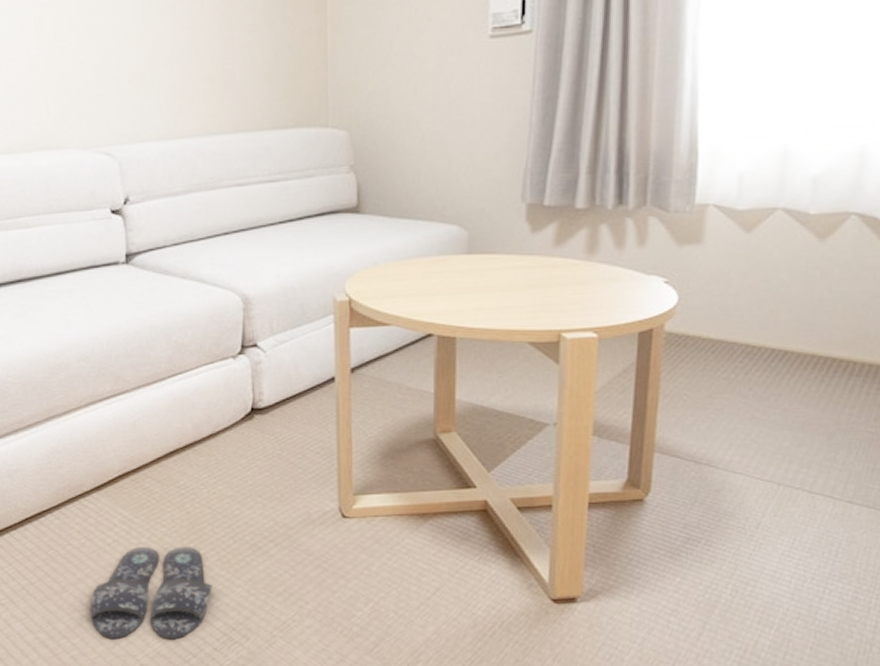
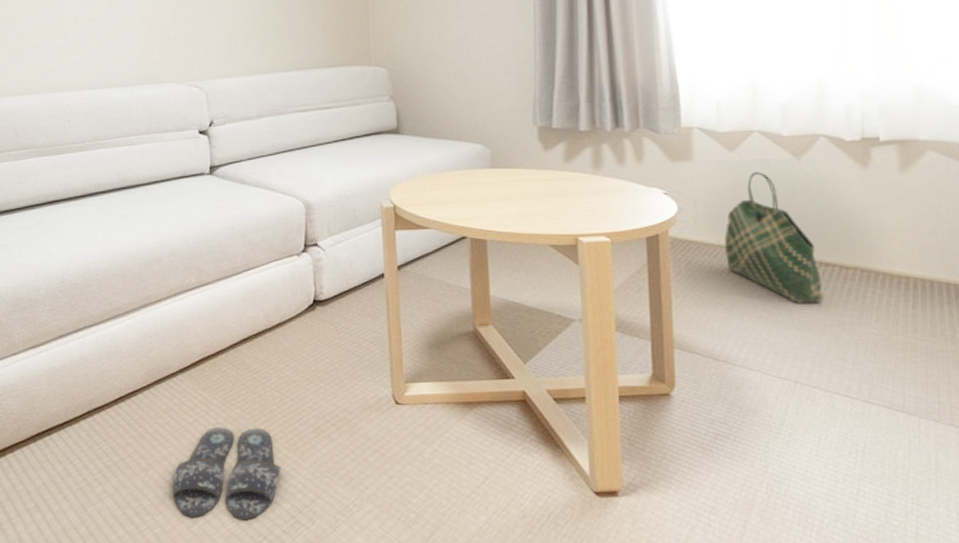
tote bag: none [724,256,825,402] -> present [724,172,824,303]

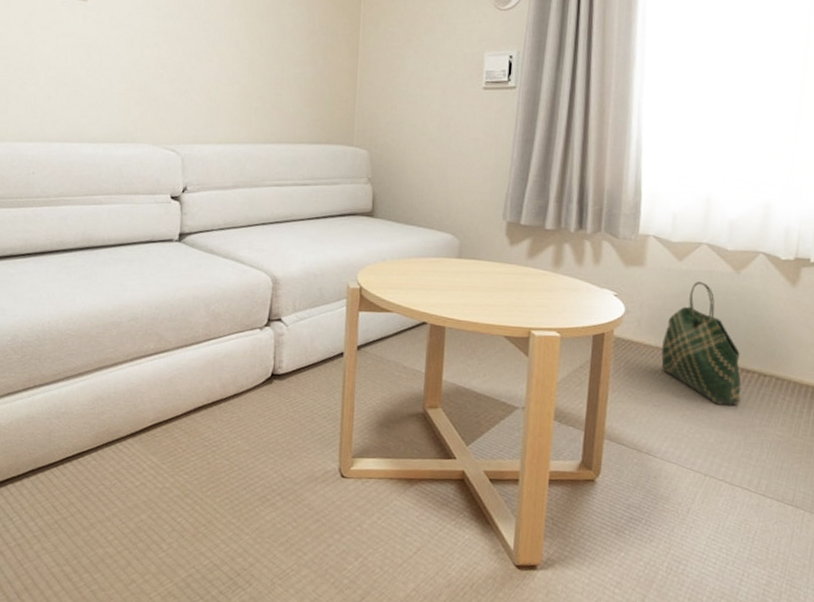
slippers: present [172,426,281,521] -> none [113,491,224,581]

